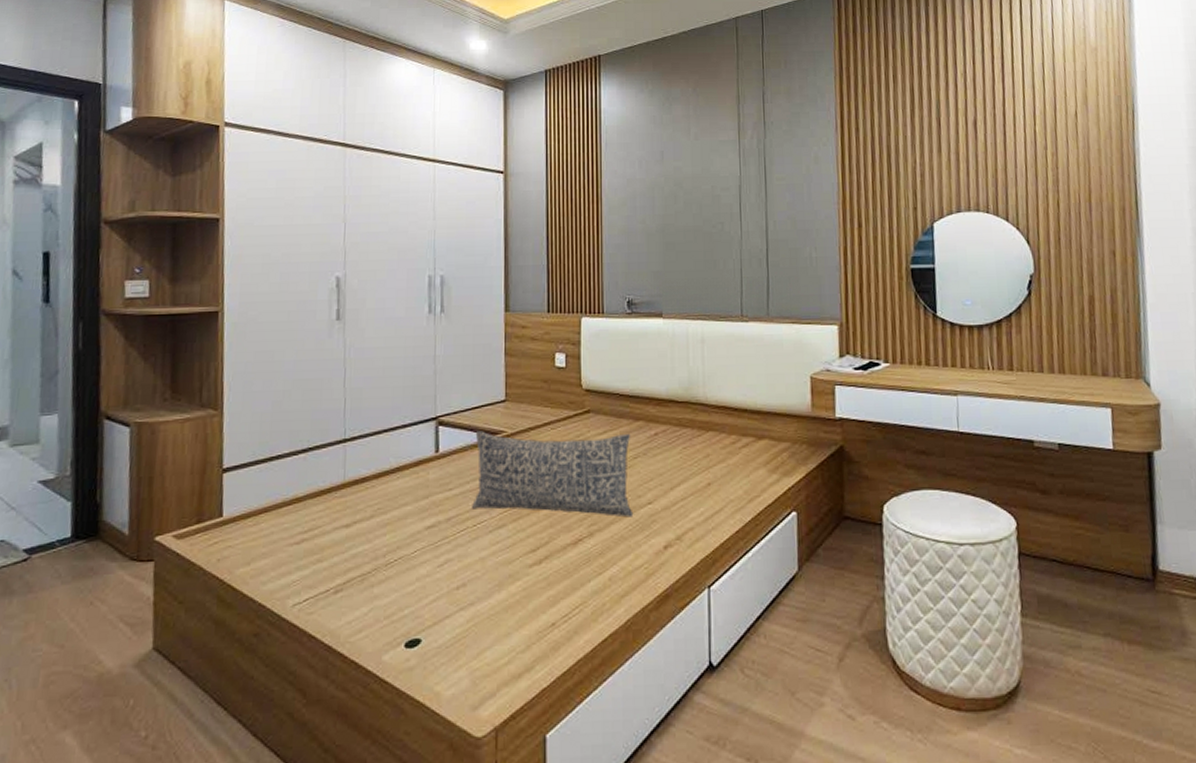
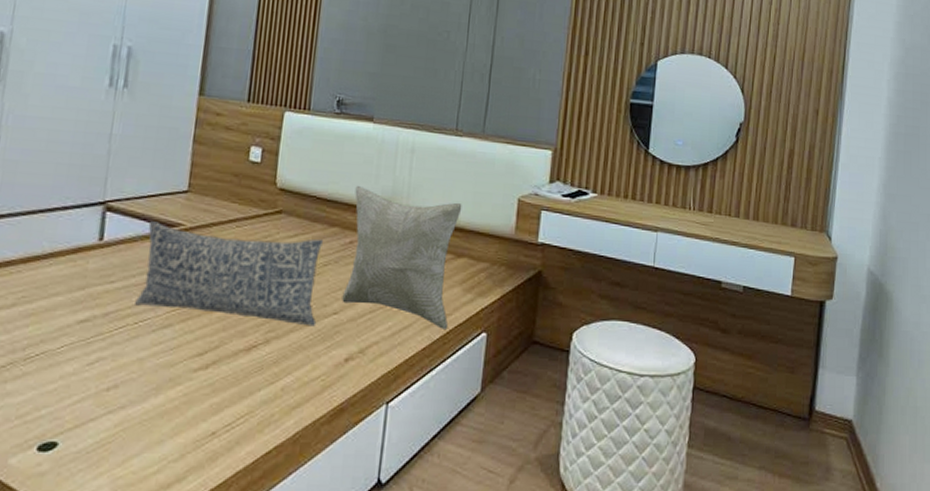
decorative pillow: none [654,380,757,511] -> present [342,186,462,329]

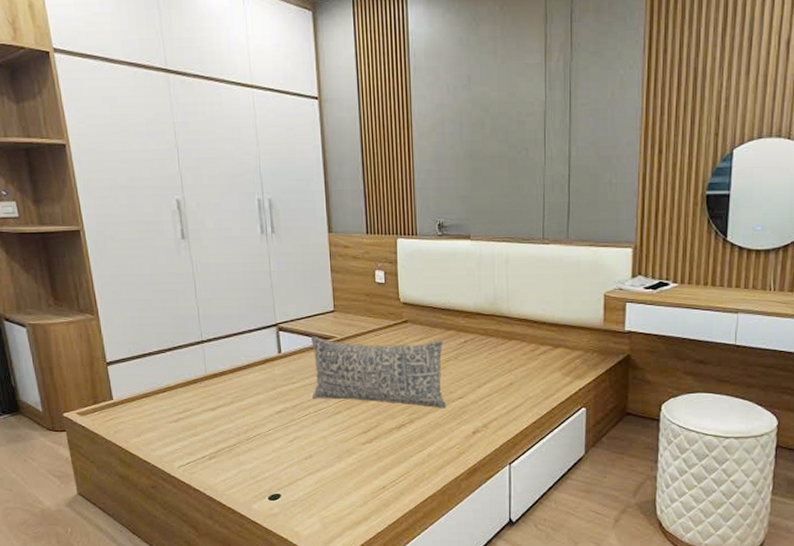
decorative pillow: present [342,186,462,329] -> none [463,295,555,406]

